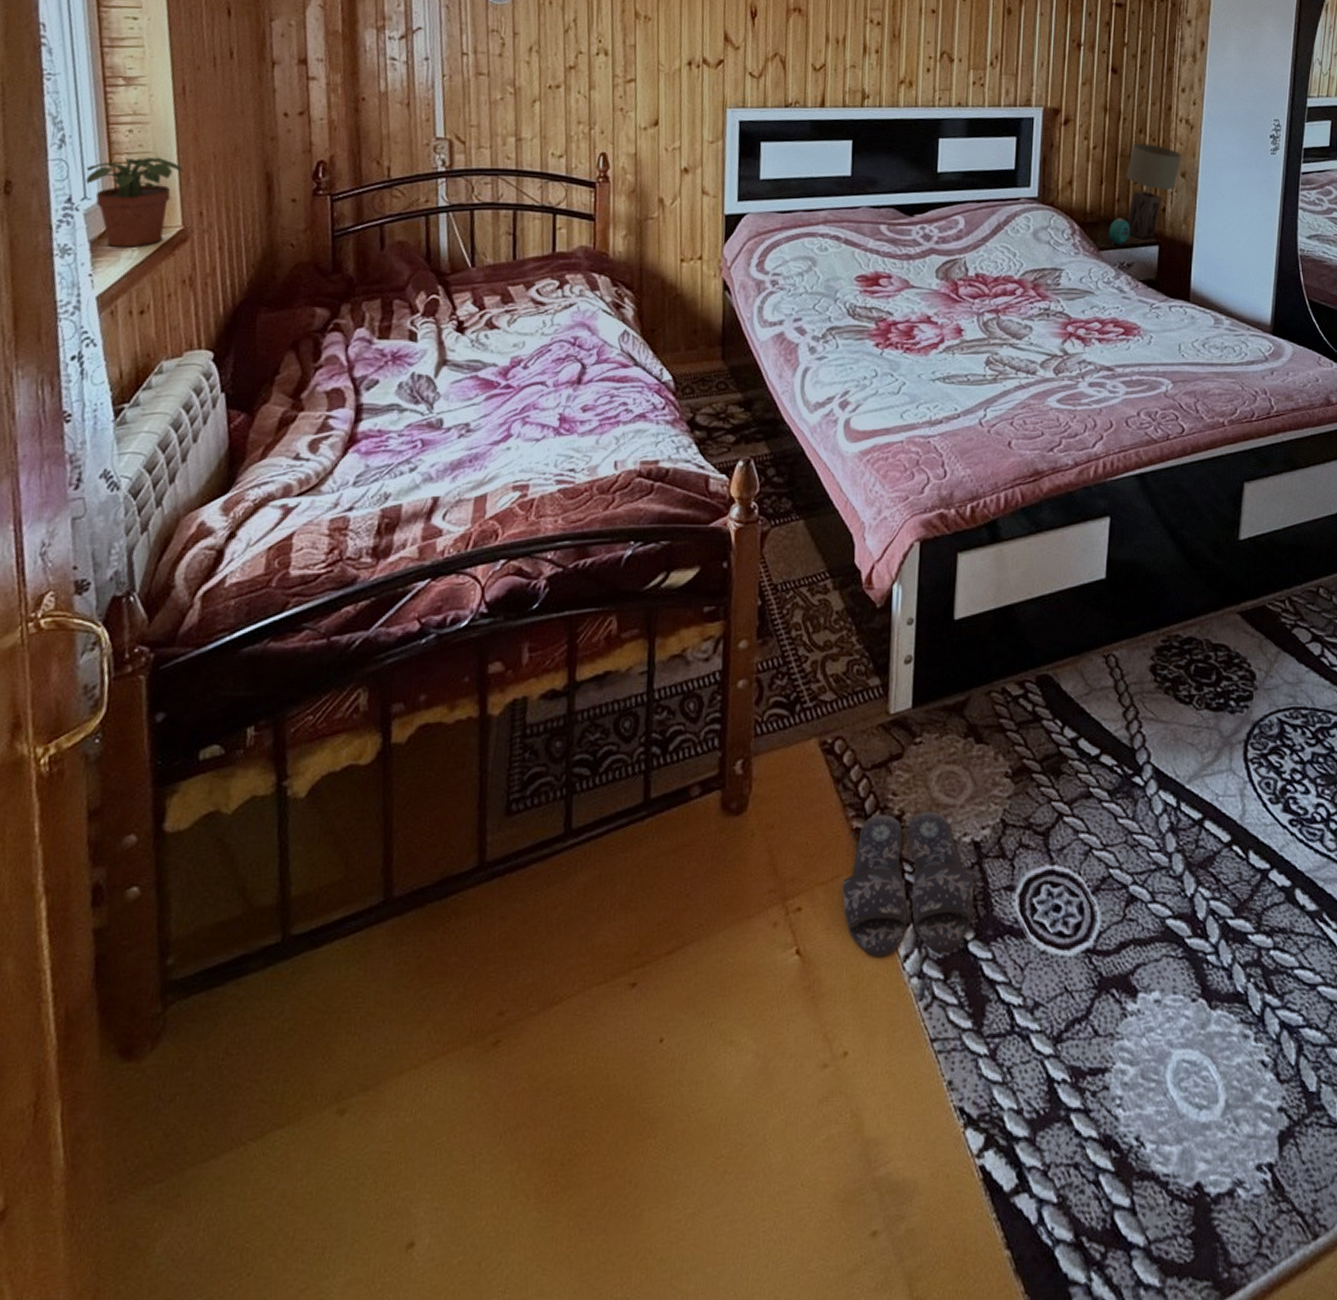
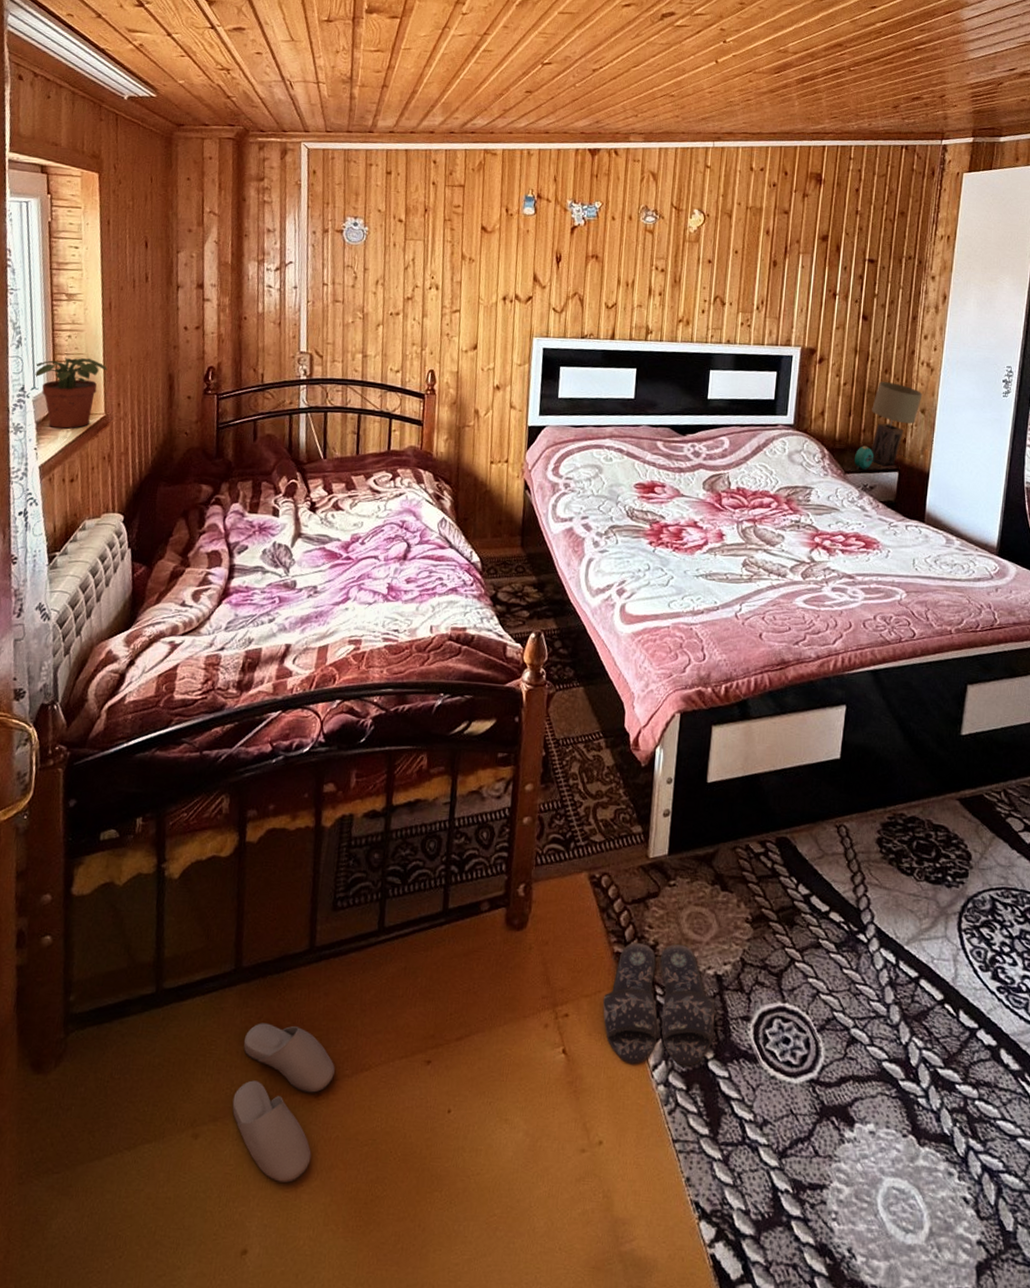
slippers: none [387,960,517,1154] -> present [232,1023,335,1183]

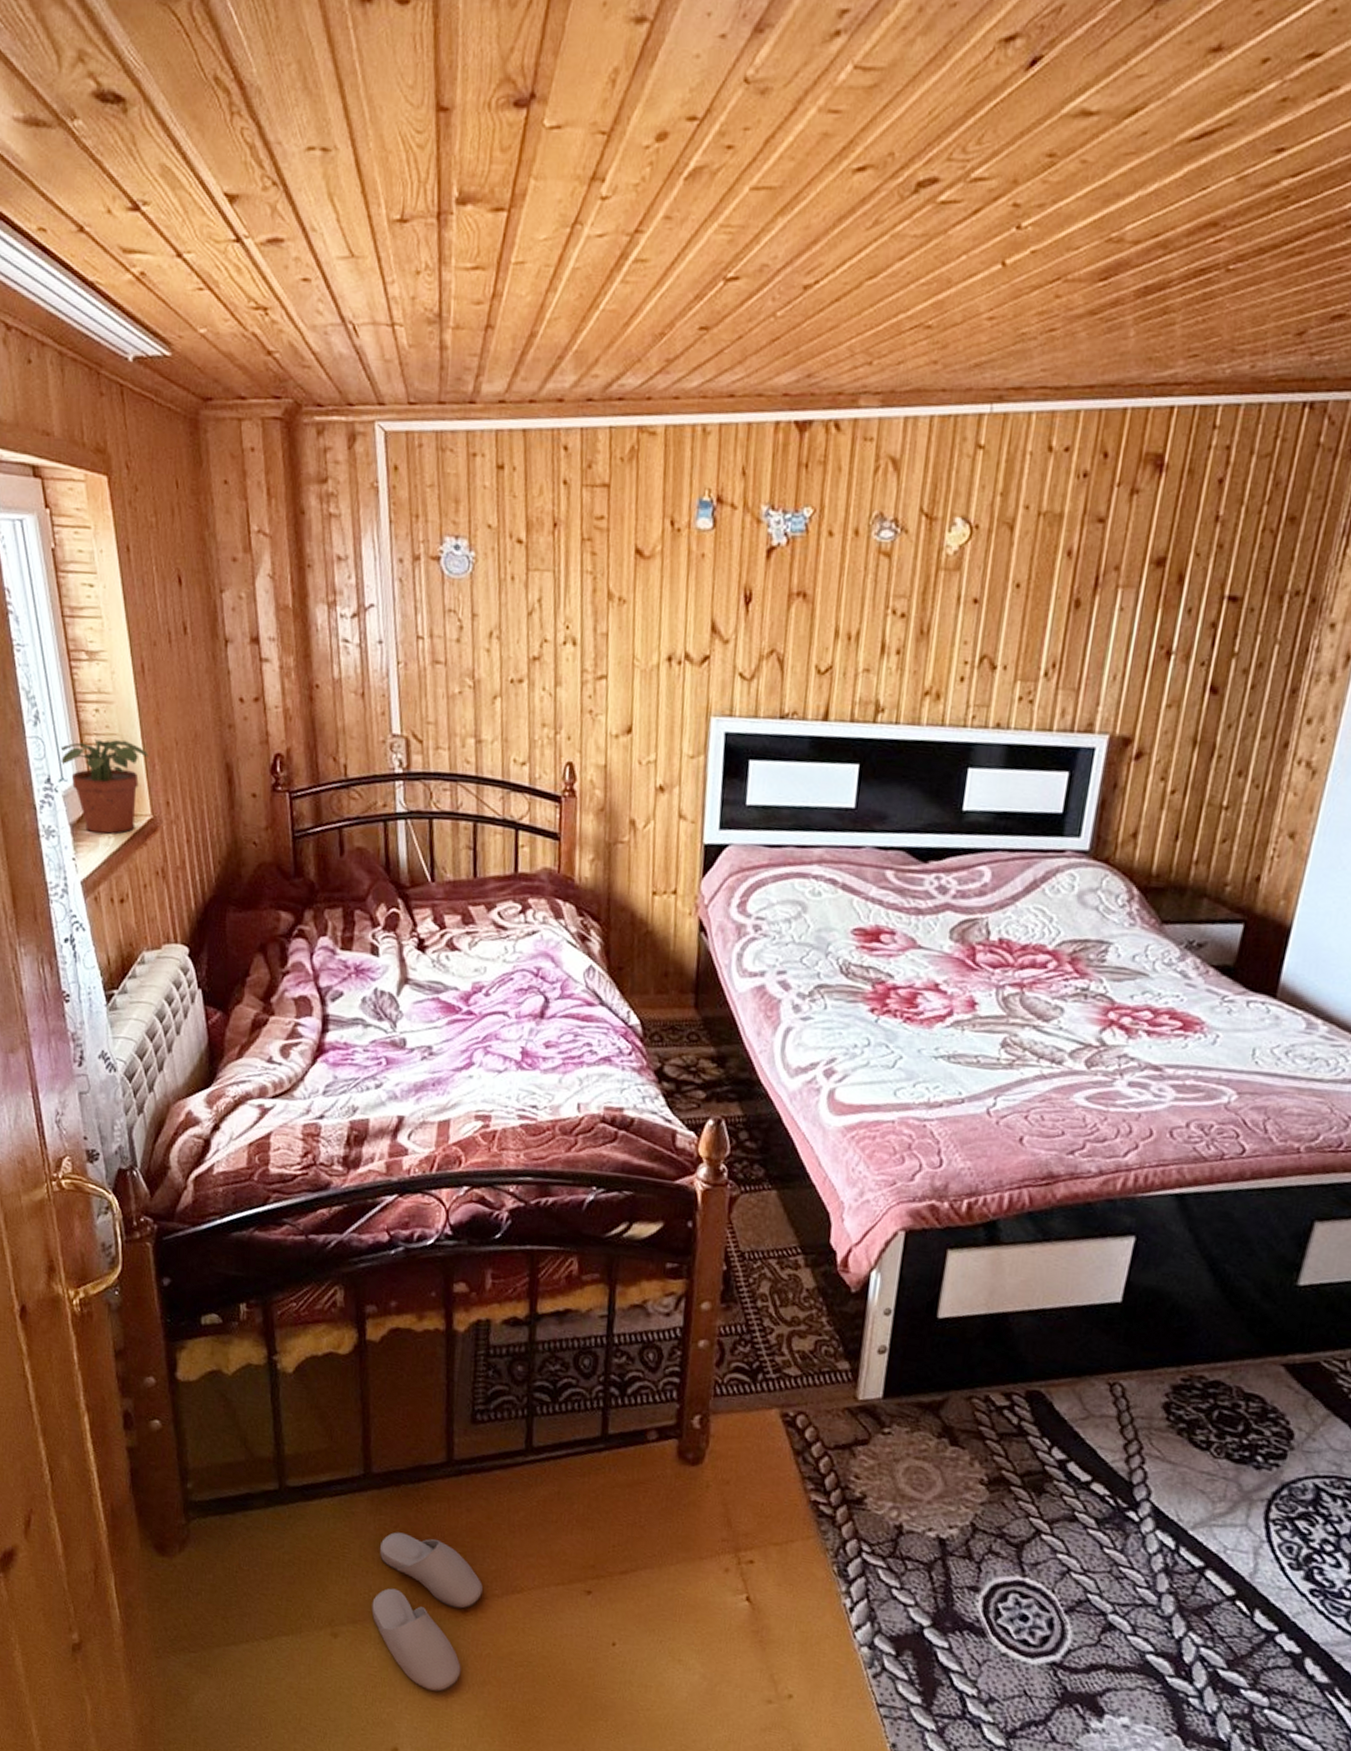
slippers: present [602,943,715,1067] -> none [795,1492,936,1632]
alarm clock: present [854,446,874,470] -> none [1177,884,1209,920]
table lamp: present [871,381,923,468] -> none [1204,789,1295,917]

